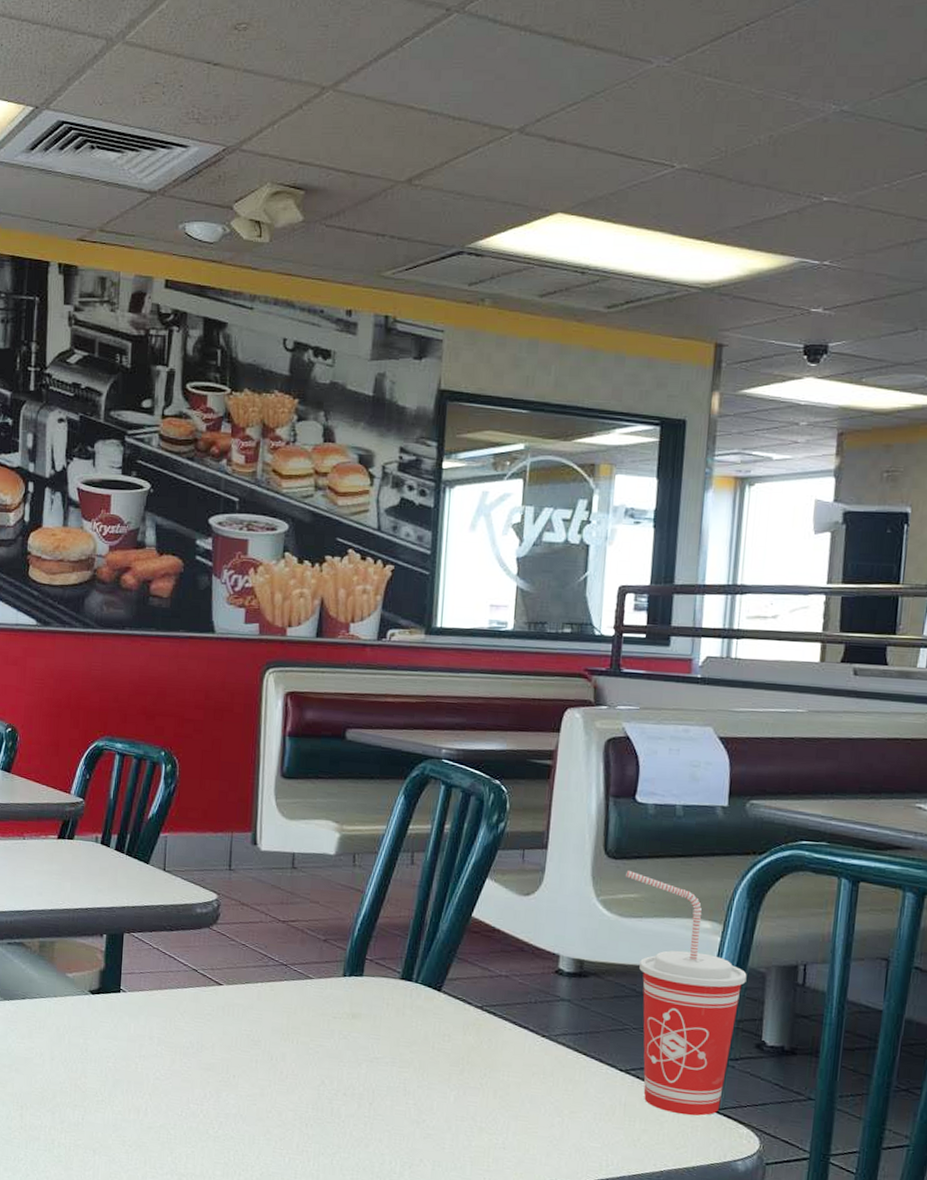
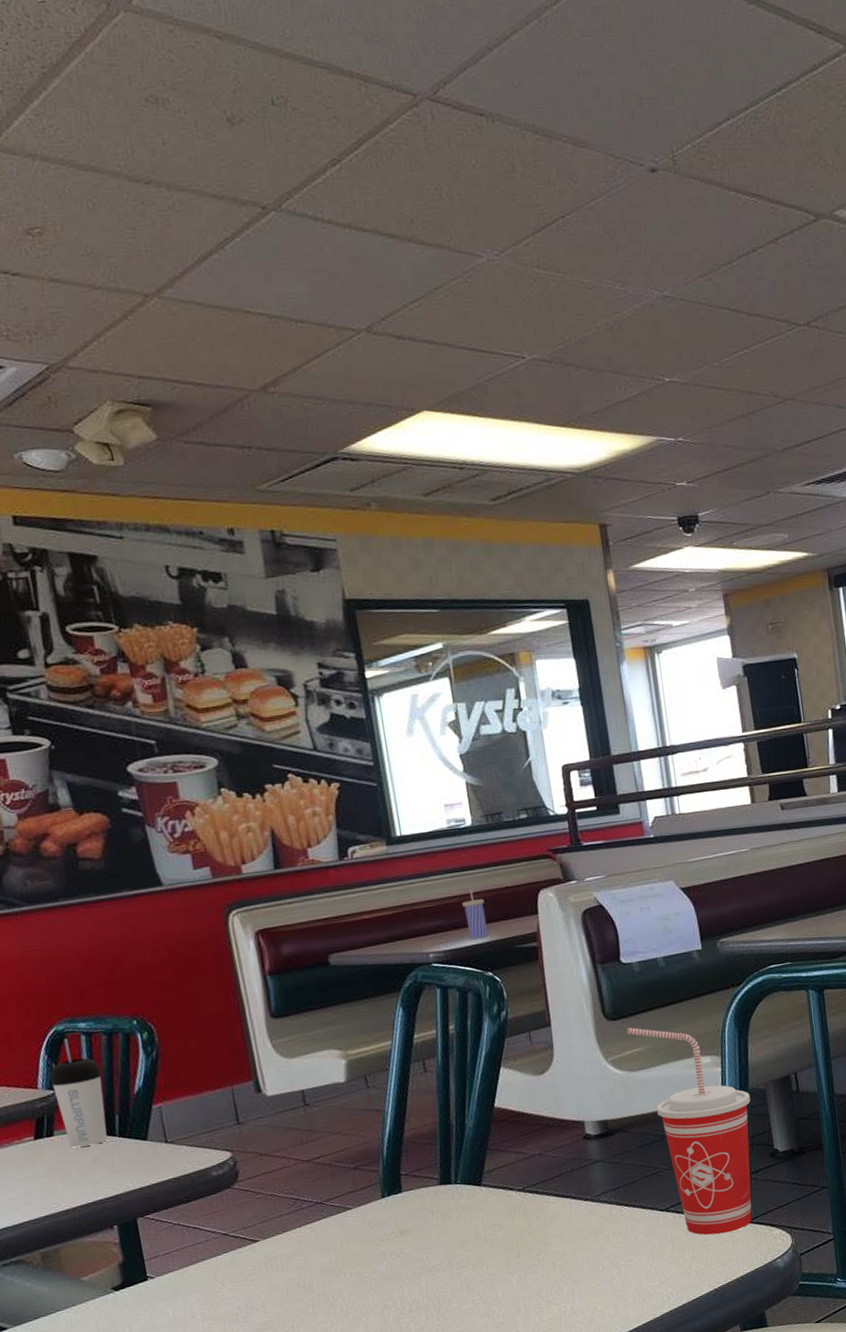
beverage cup: none [82,754,125,857] -> present [50,1038,108,1148]
beverage cup: none [485,694,508,745] -> present [462,890,489,940]

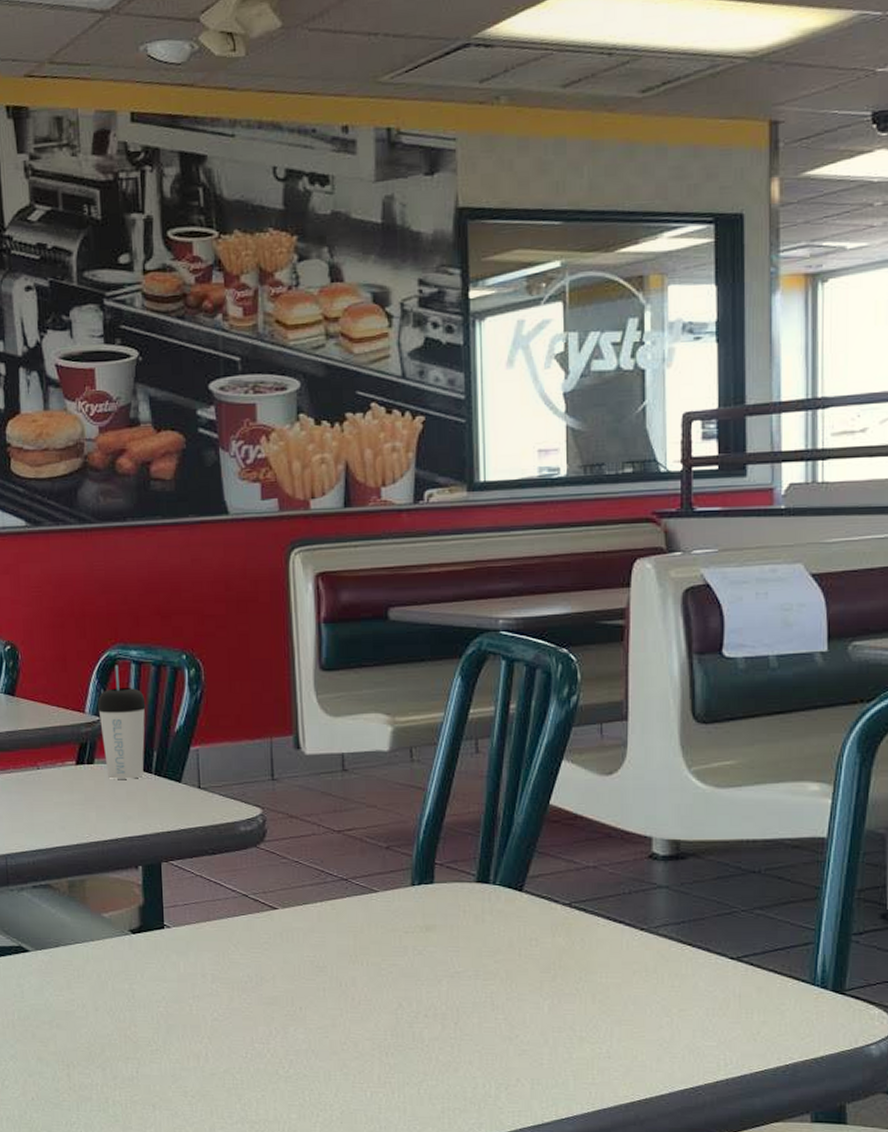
beverage cup: present [462,890,489,940] -> none [544,551,570,609]
beverage cup: present [627,1027,753,1235] -> none [719,734,865,1001]

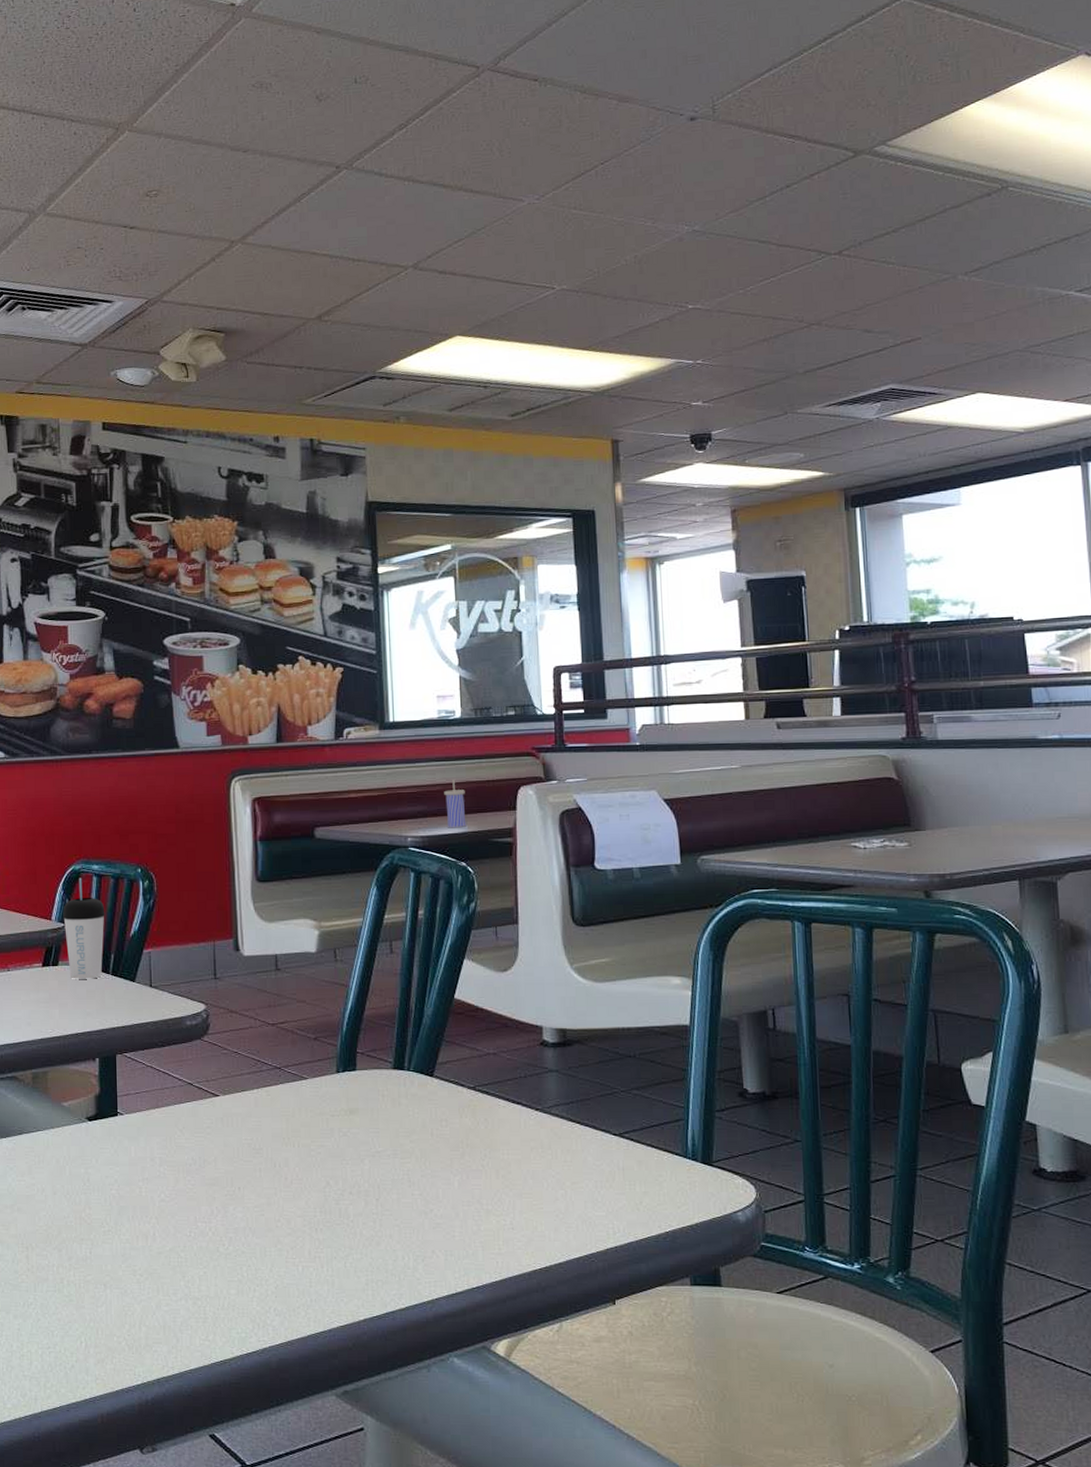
beverage cup: none [544,551,570,609] -> present [444,780,466,828]

